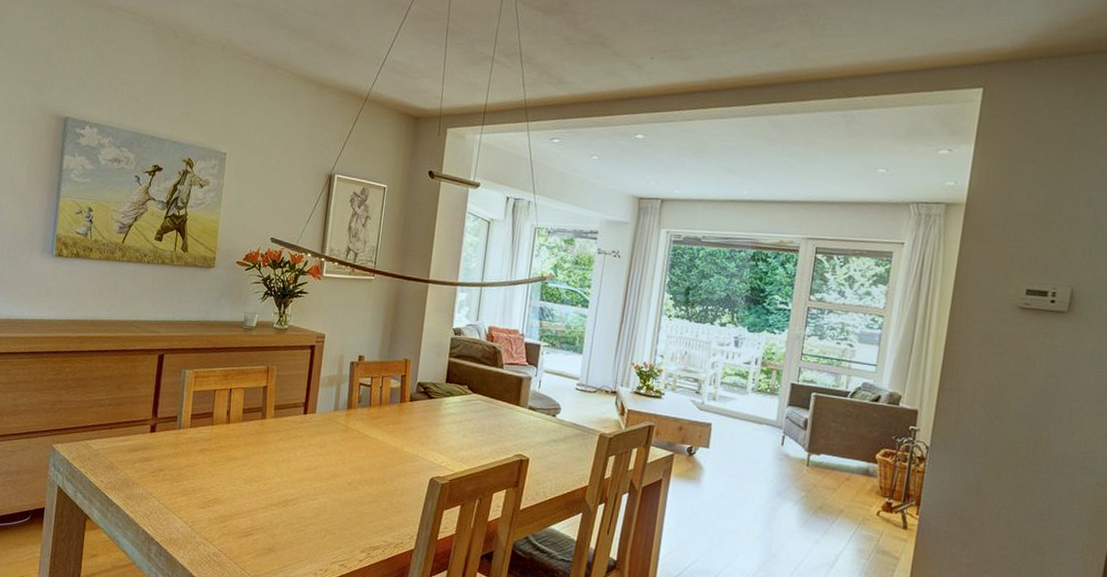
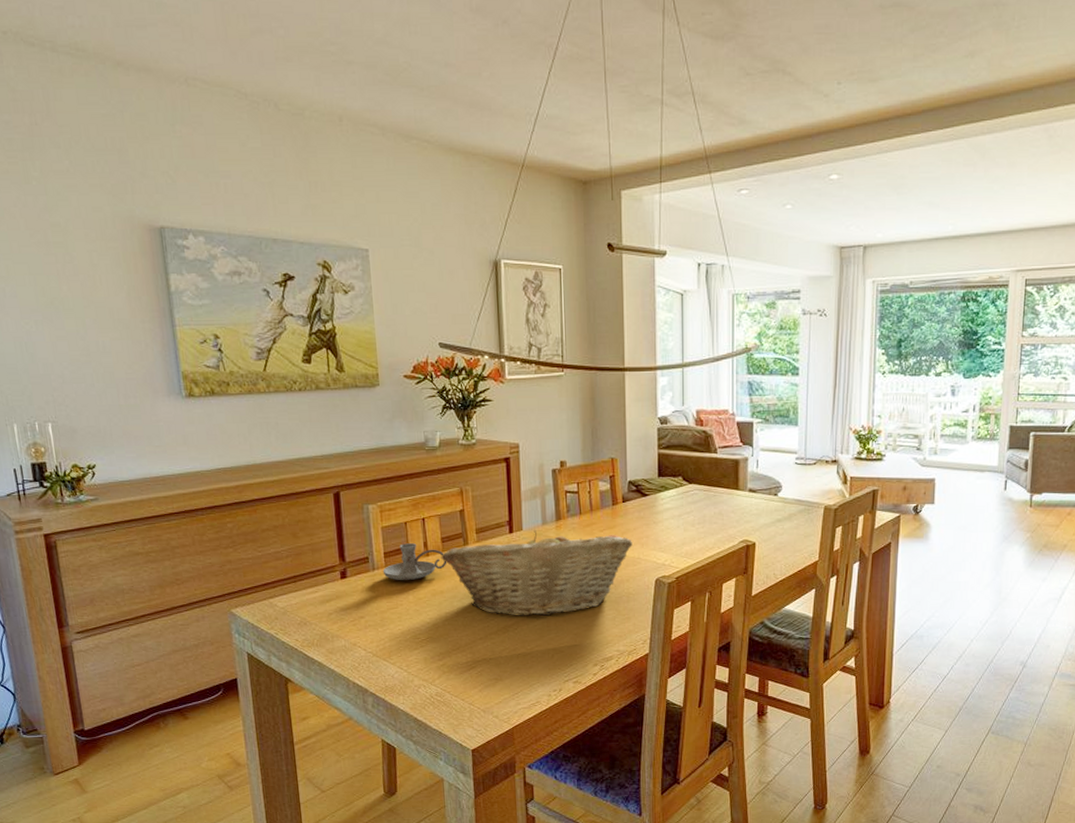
candle holder: none [187,409,245,444] -> present [383,543,447,580]
fruit basket: none [239,415,414,497] -> present [441,530,632,616]

